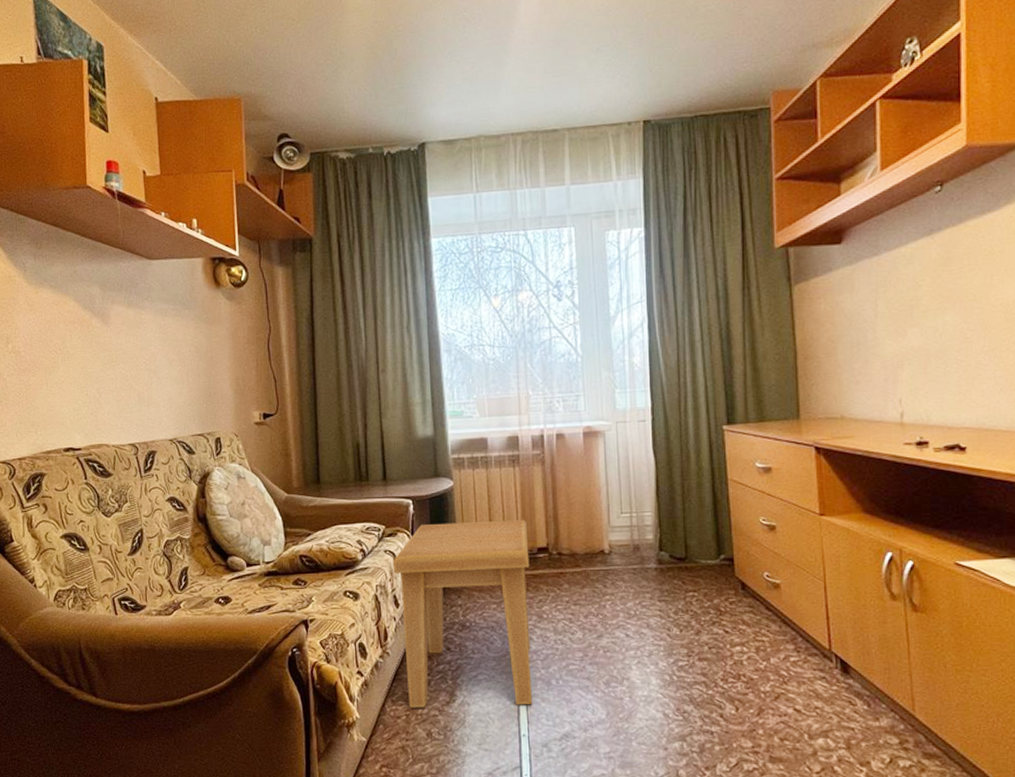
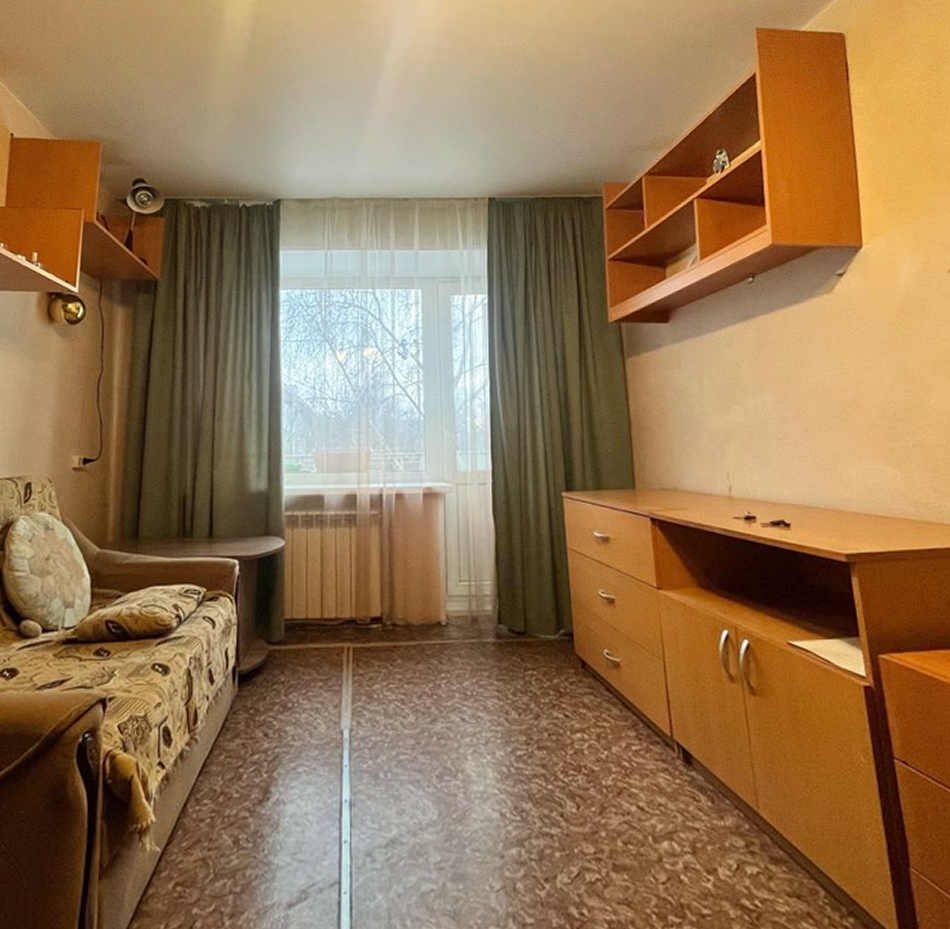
side table: present [392,520,533,708] -> none [210,585,362,808]

